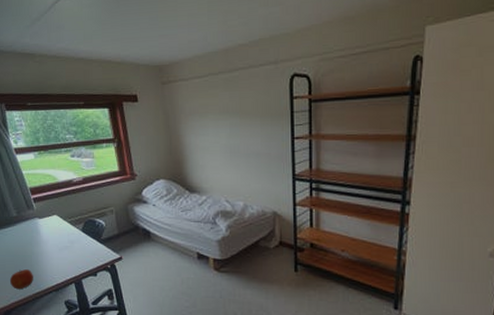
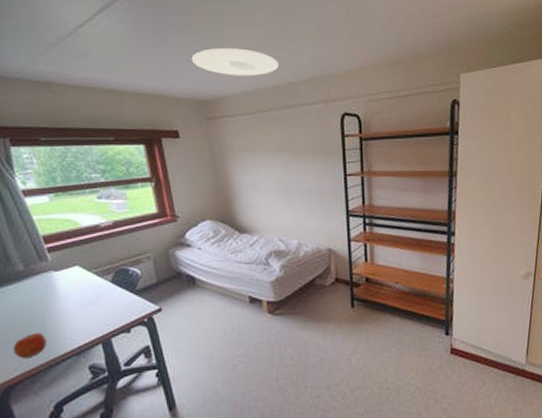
ceiling light: none [149,12,229,41] -> present [191,48,278,76]

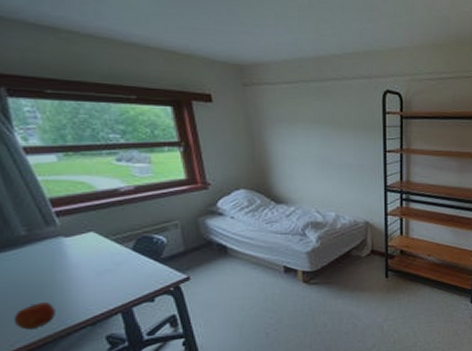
ceiling light: present [191,48,278,76] -> none [227,10,321,45]

